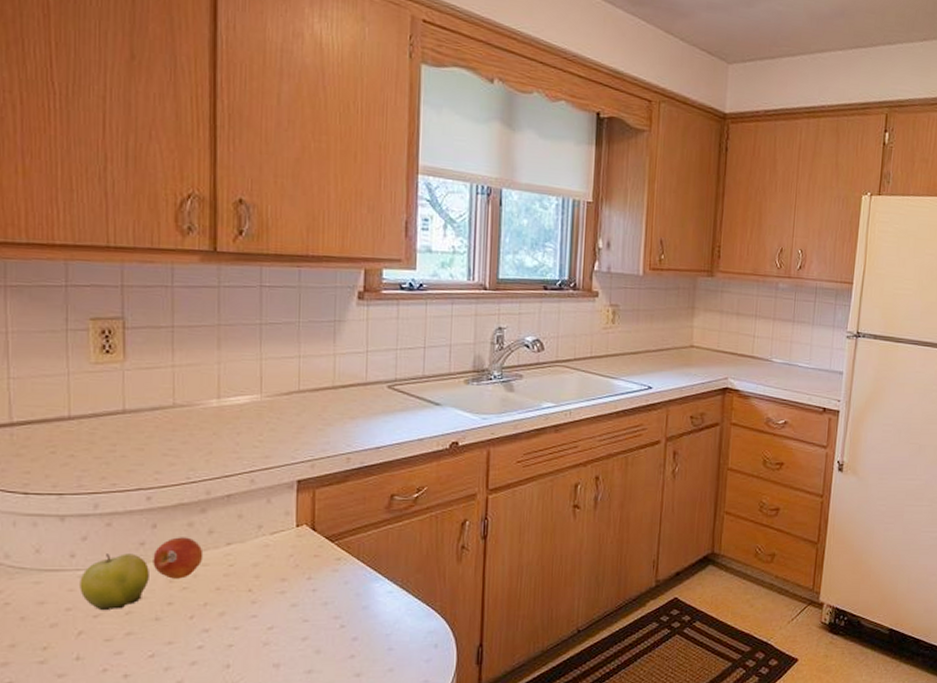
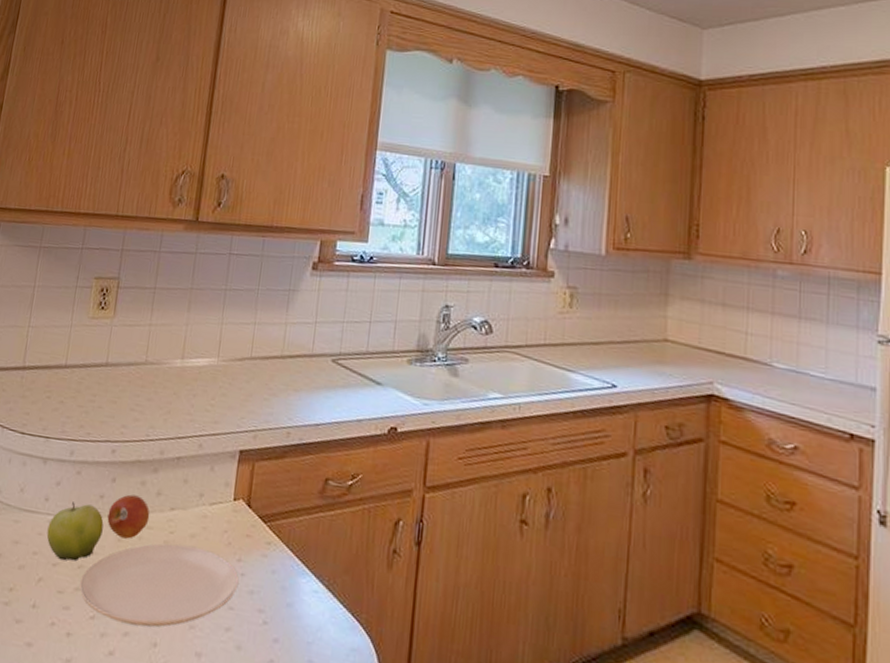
plate: none [131,574,311,654] -> present [79,543,239,627]

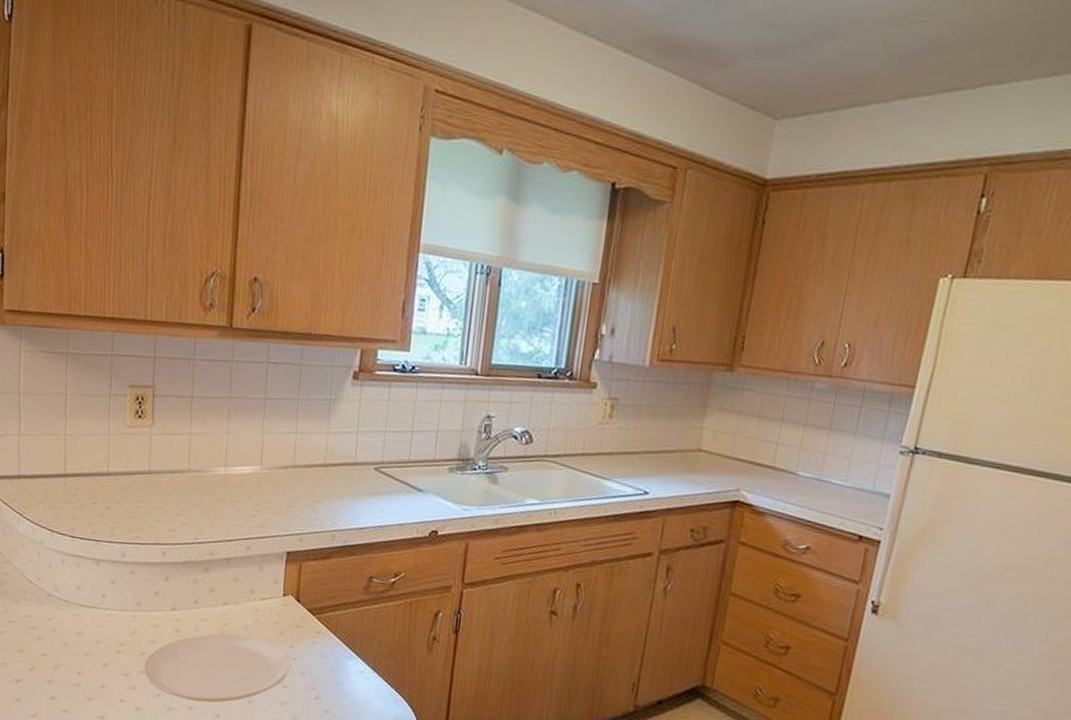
fruit: present [46,502,104,561] -> none [107,598,161,649]
fruit: present [107,494,150,539] -> none [164,591,205,630]

